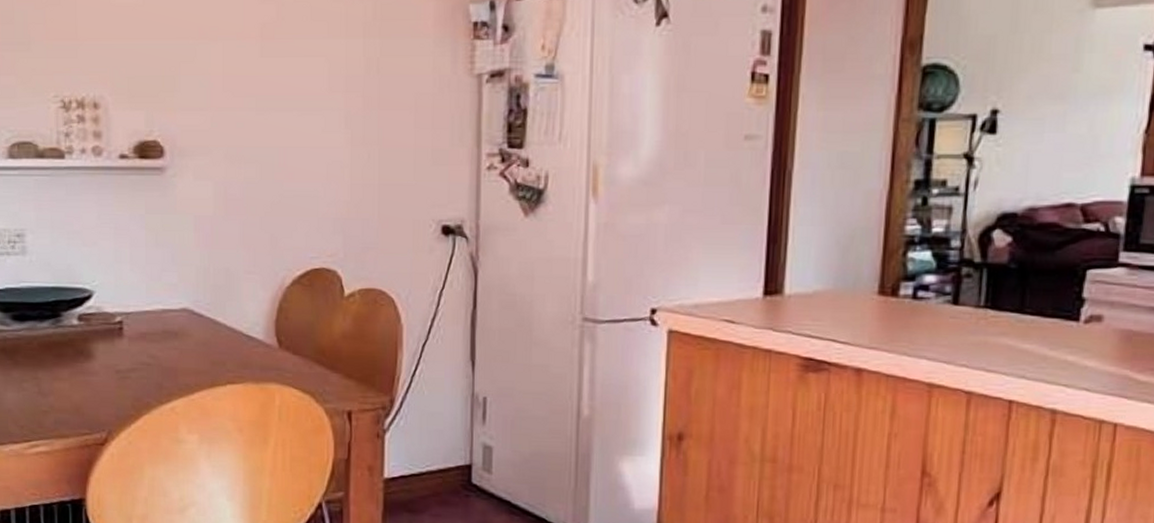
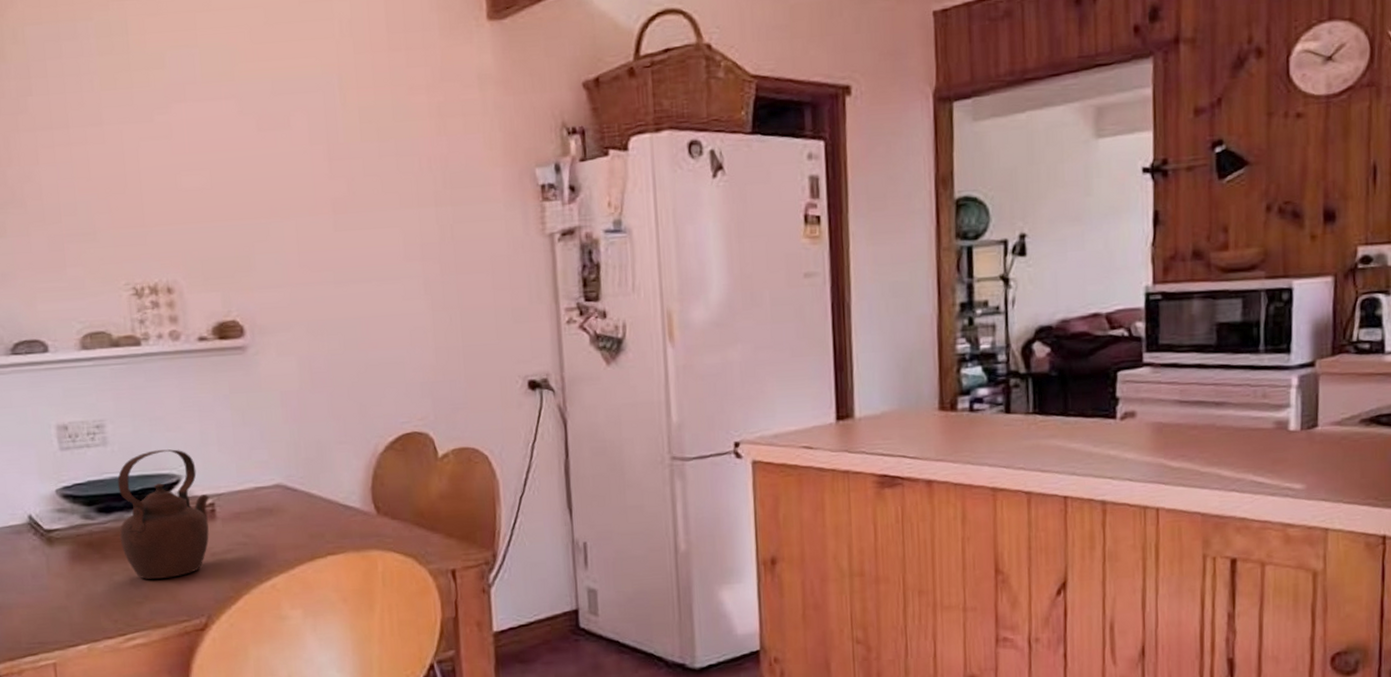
teapot: none [31,264,119,391] -> present [117,449,210,579]

